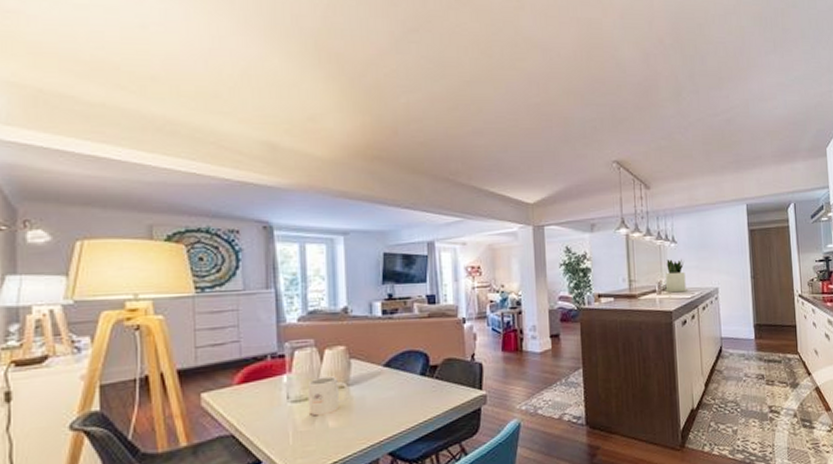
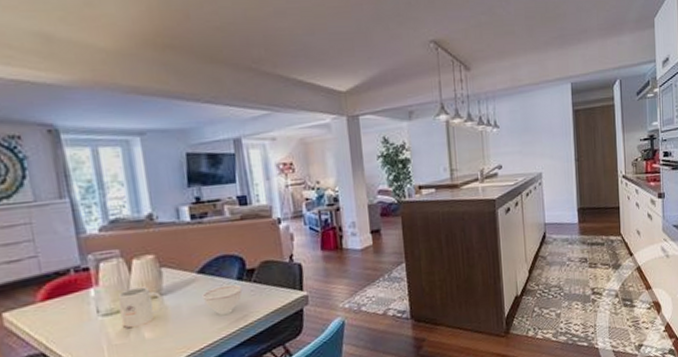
bowl: none [386,379,425,410] -> present [202,284,243,316]
planter: present [664,259,689,293] -> none [487,144,512,181]

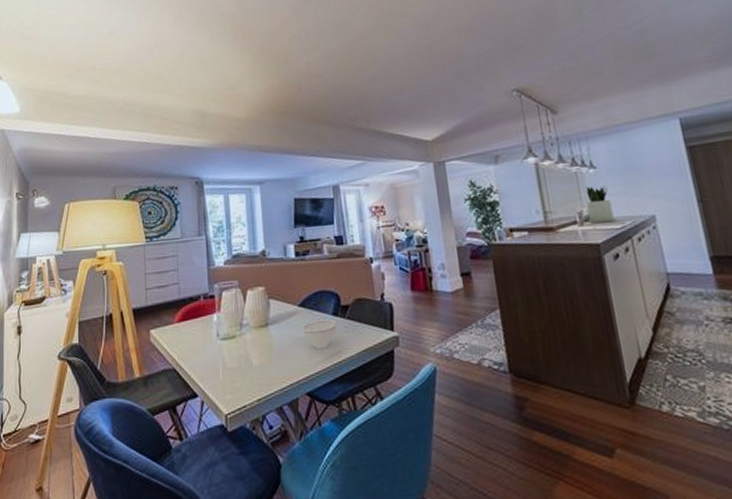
mug: present [117,286,165,329] -> none [233,315,270,354]
planter: none [487,144,512,181] -> present [585,185,618,224]

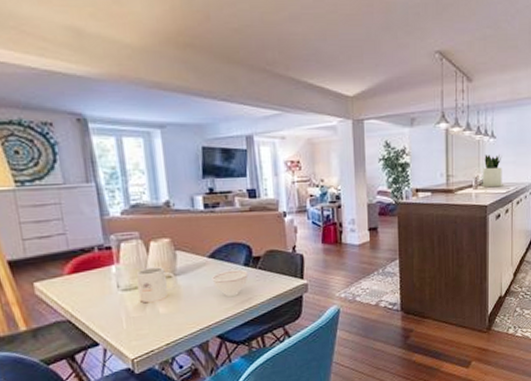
mug: none [233,315,270,354] -> present [136,267,178,303]

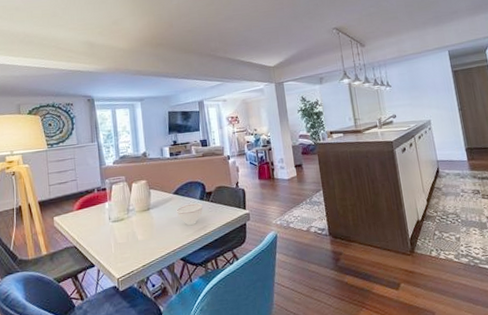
mug: present [136,267,178,303] -> none [122,202,151,232]
planter: present [481,154,505,188] -> none [383,99,405,127]

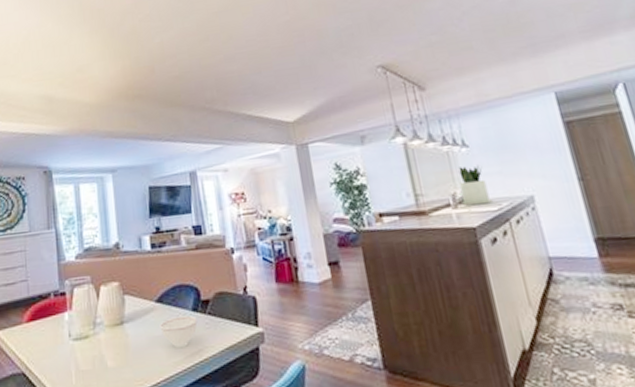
planter: none [383,99,405,127] -> present [458,165,494,206]

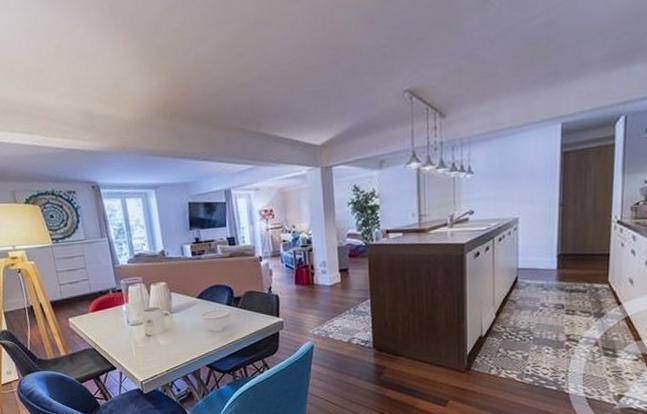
mug: none [86,313,126,355] -> present [141,306,173,336]
planter: present [458,165,494,206] -> none [457,190,484,226]

